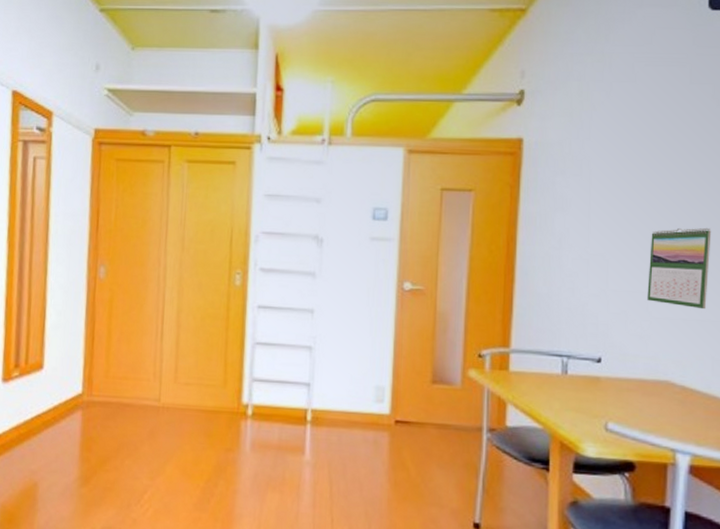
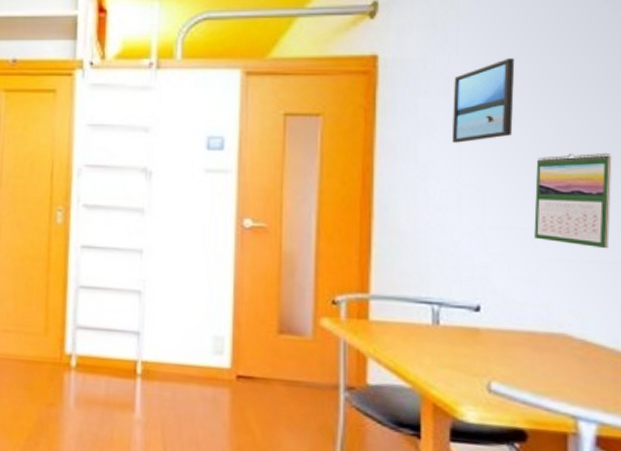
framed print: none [582,144,637,218] -> present [451,57,515,143]

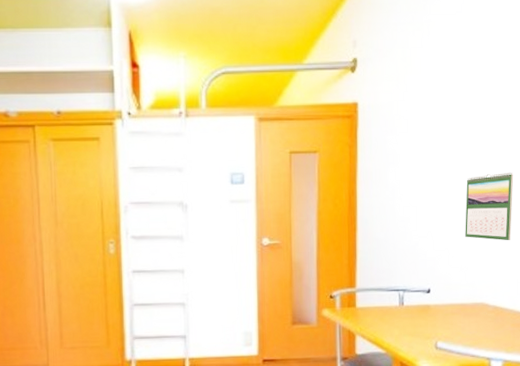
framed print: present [451,57,515,143] -> none [410,103,453,170]

